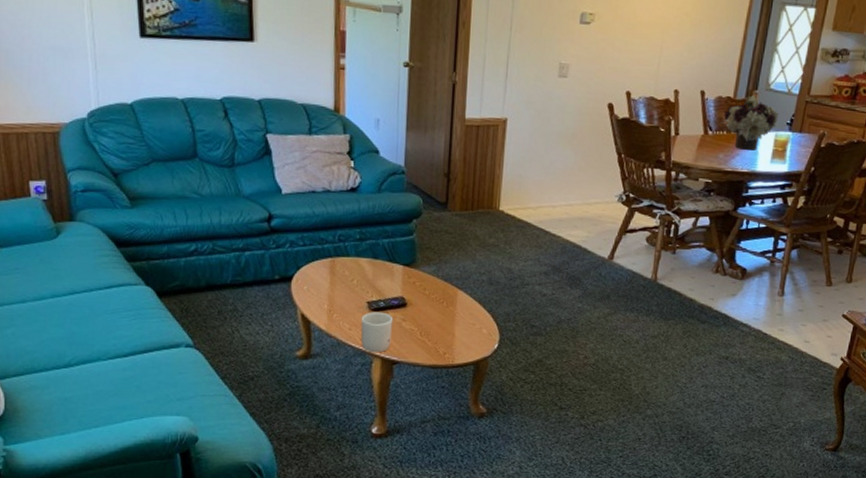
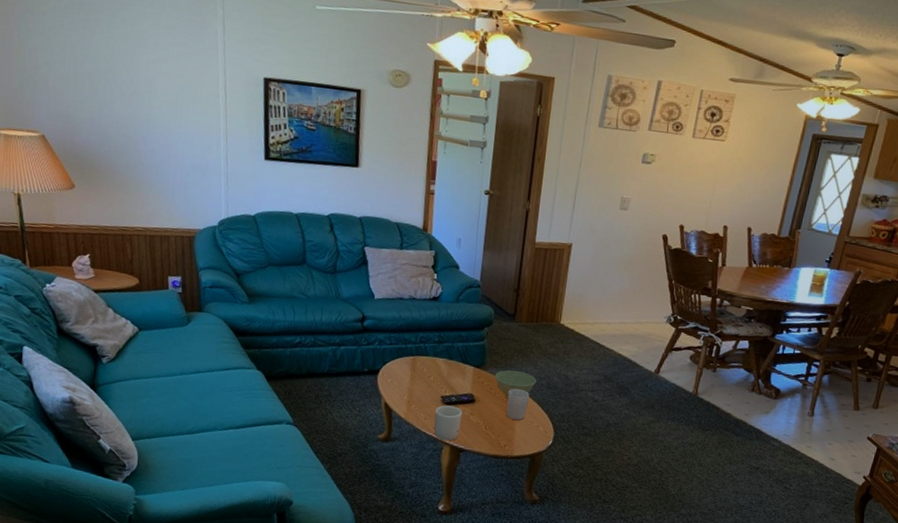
bowl: none [428,266,476,299] -> present [495,370,536,398]
candle holder: none [443,287,469,324] -> present [506,388,530,421]
flower arrangement: present [723,95,779,150] -> none [767,234,819,284]

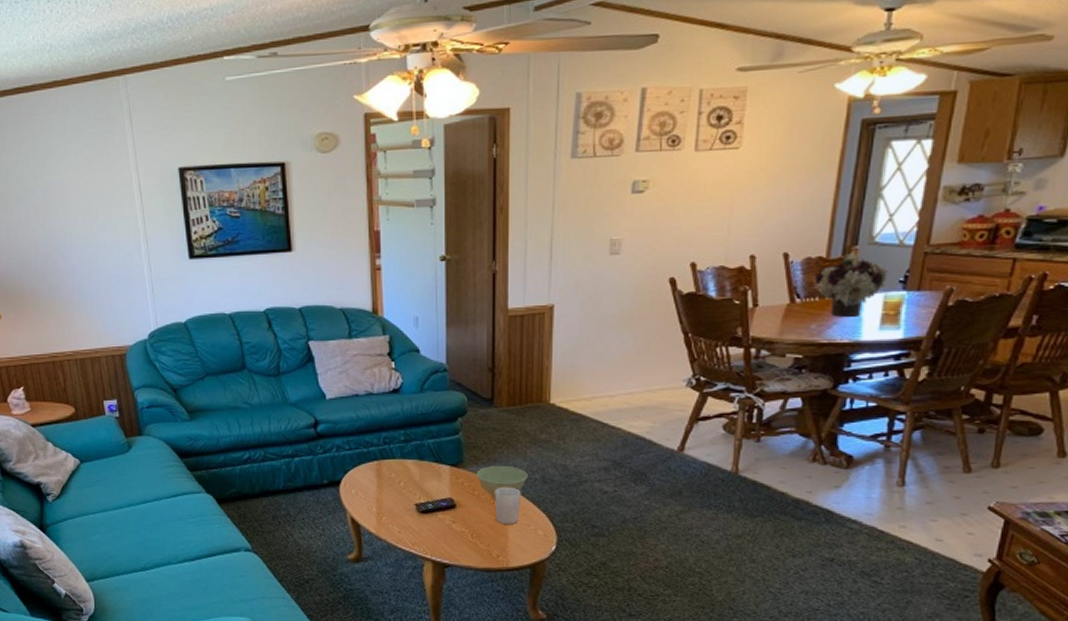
mug: present [434,405,463,441] -> none [410,514,443,556]
flower arrangement: none [767,234,819,284] -> present [814,252,888,317]

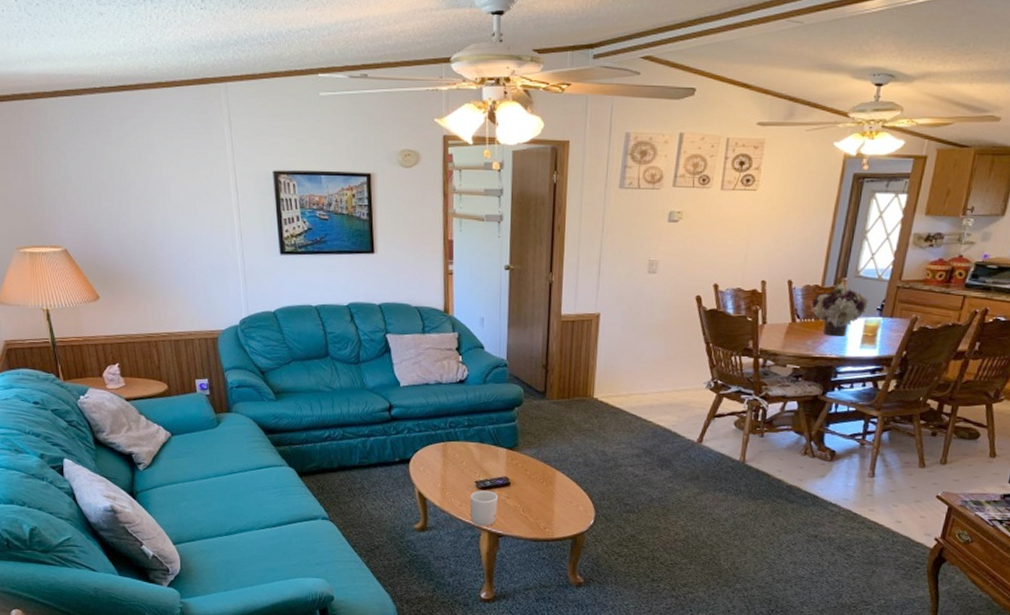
mug: none [410,514,443,556] -> present [470,490,499,527]
bowl: present [477,465,528,499] -> none [529,449,573,479]
candle holder: present [494,486,522,525] -> none [543,468,567,502]

